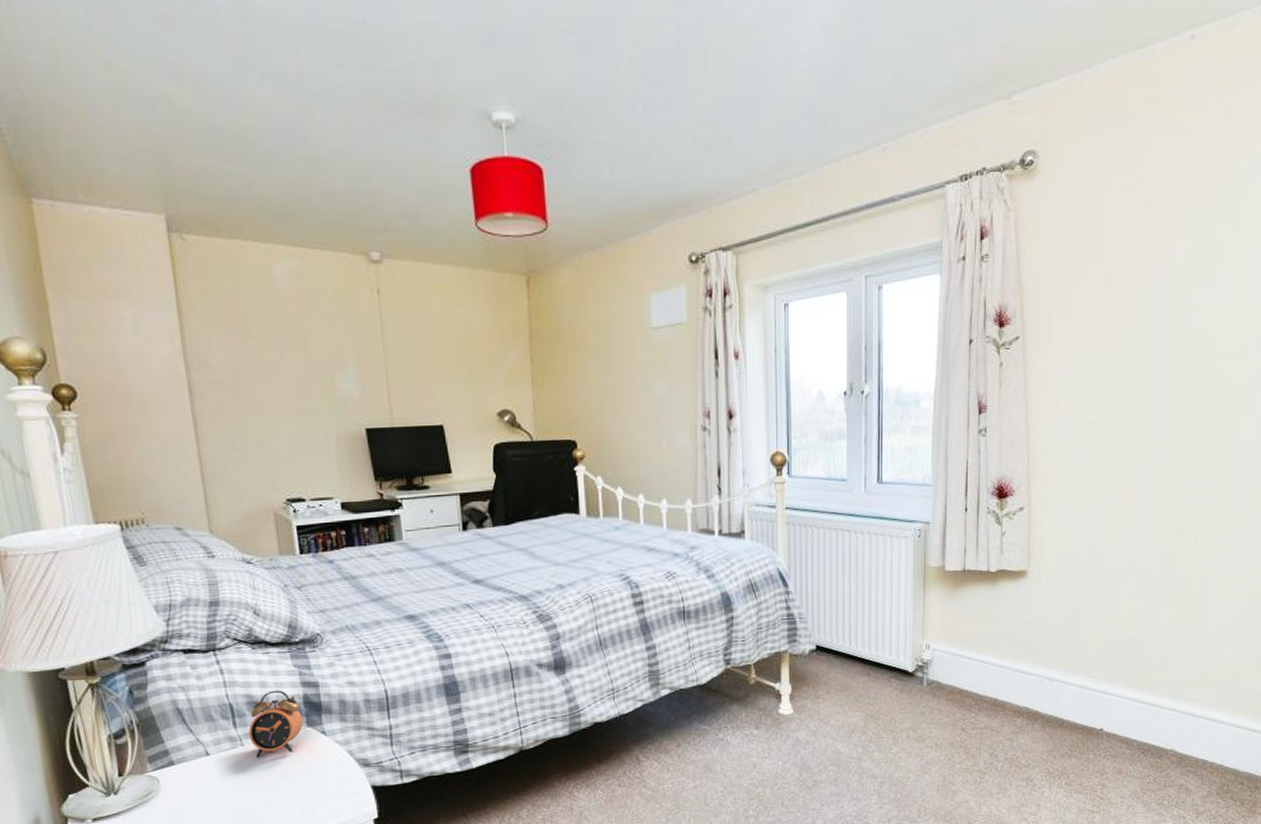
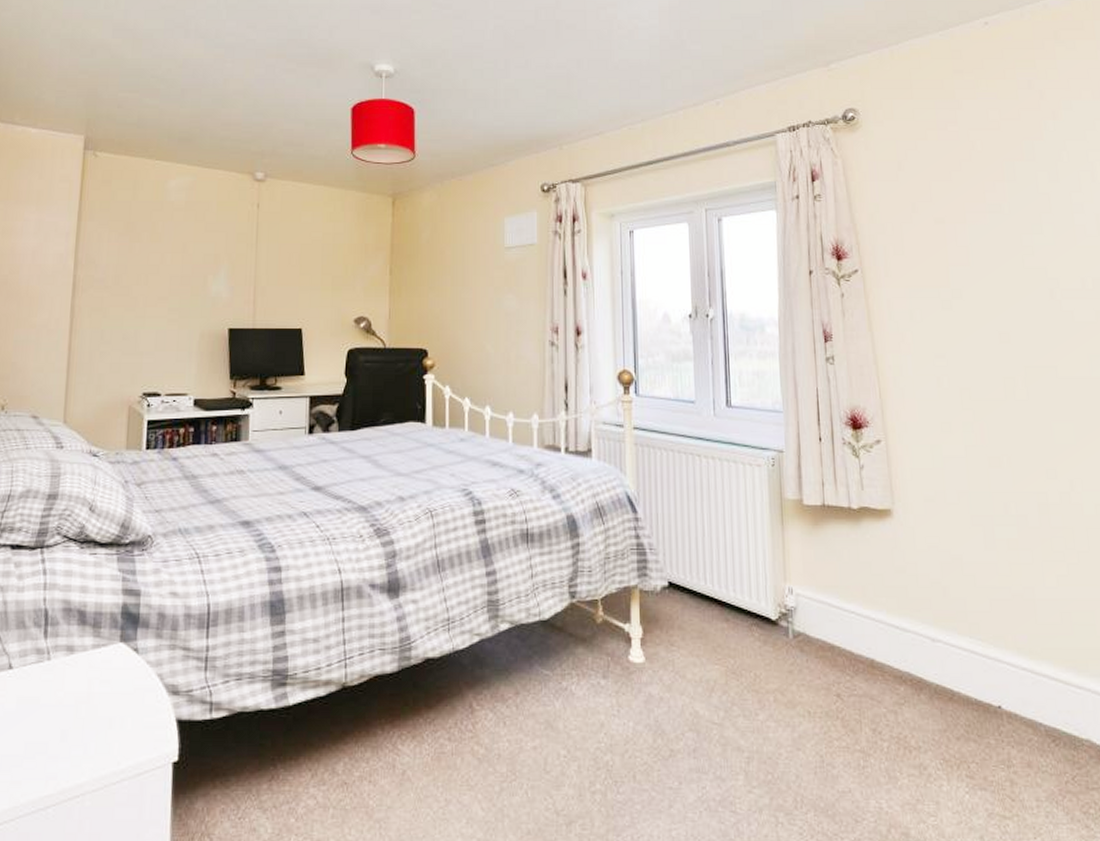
alarm clock: present [248,690,303,757] -> none [58,597,117,675]

